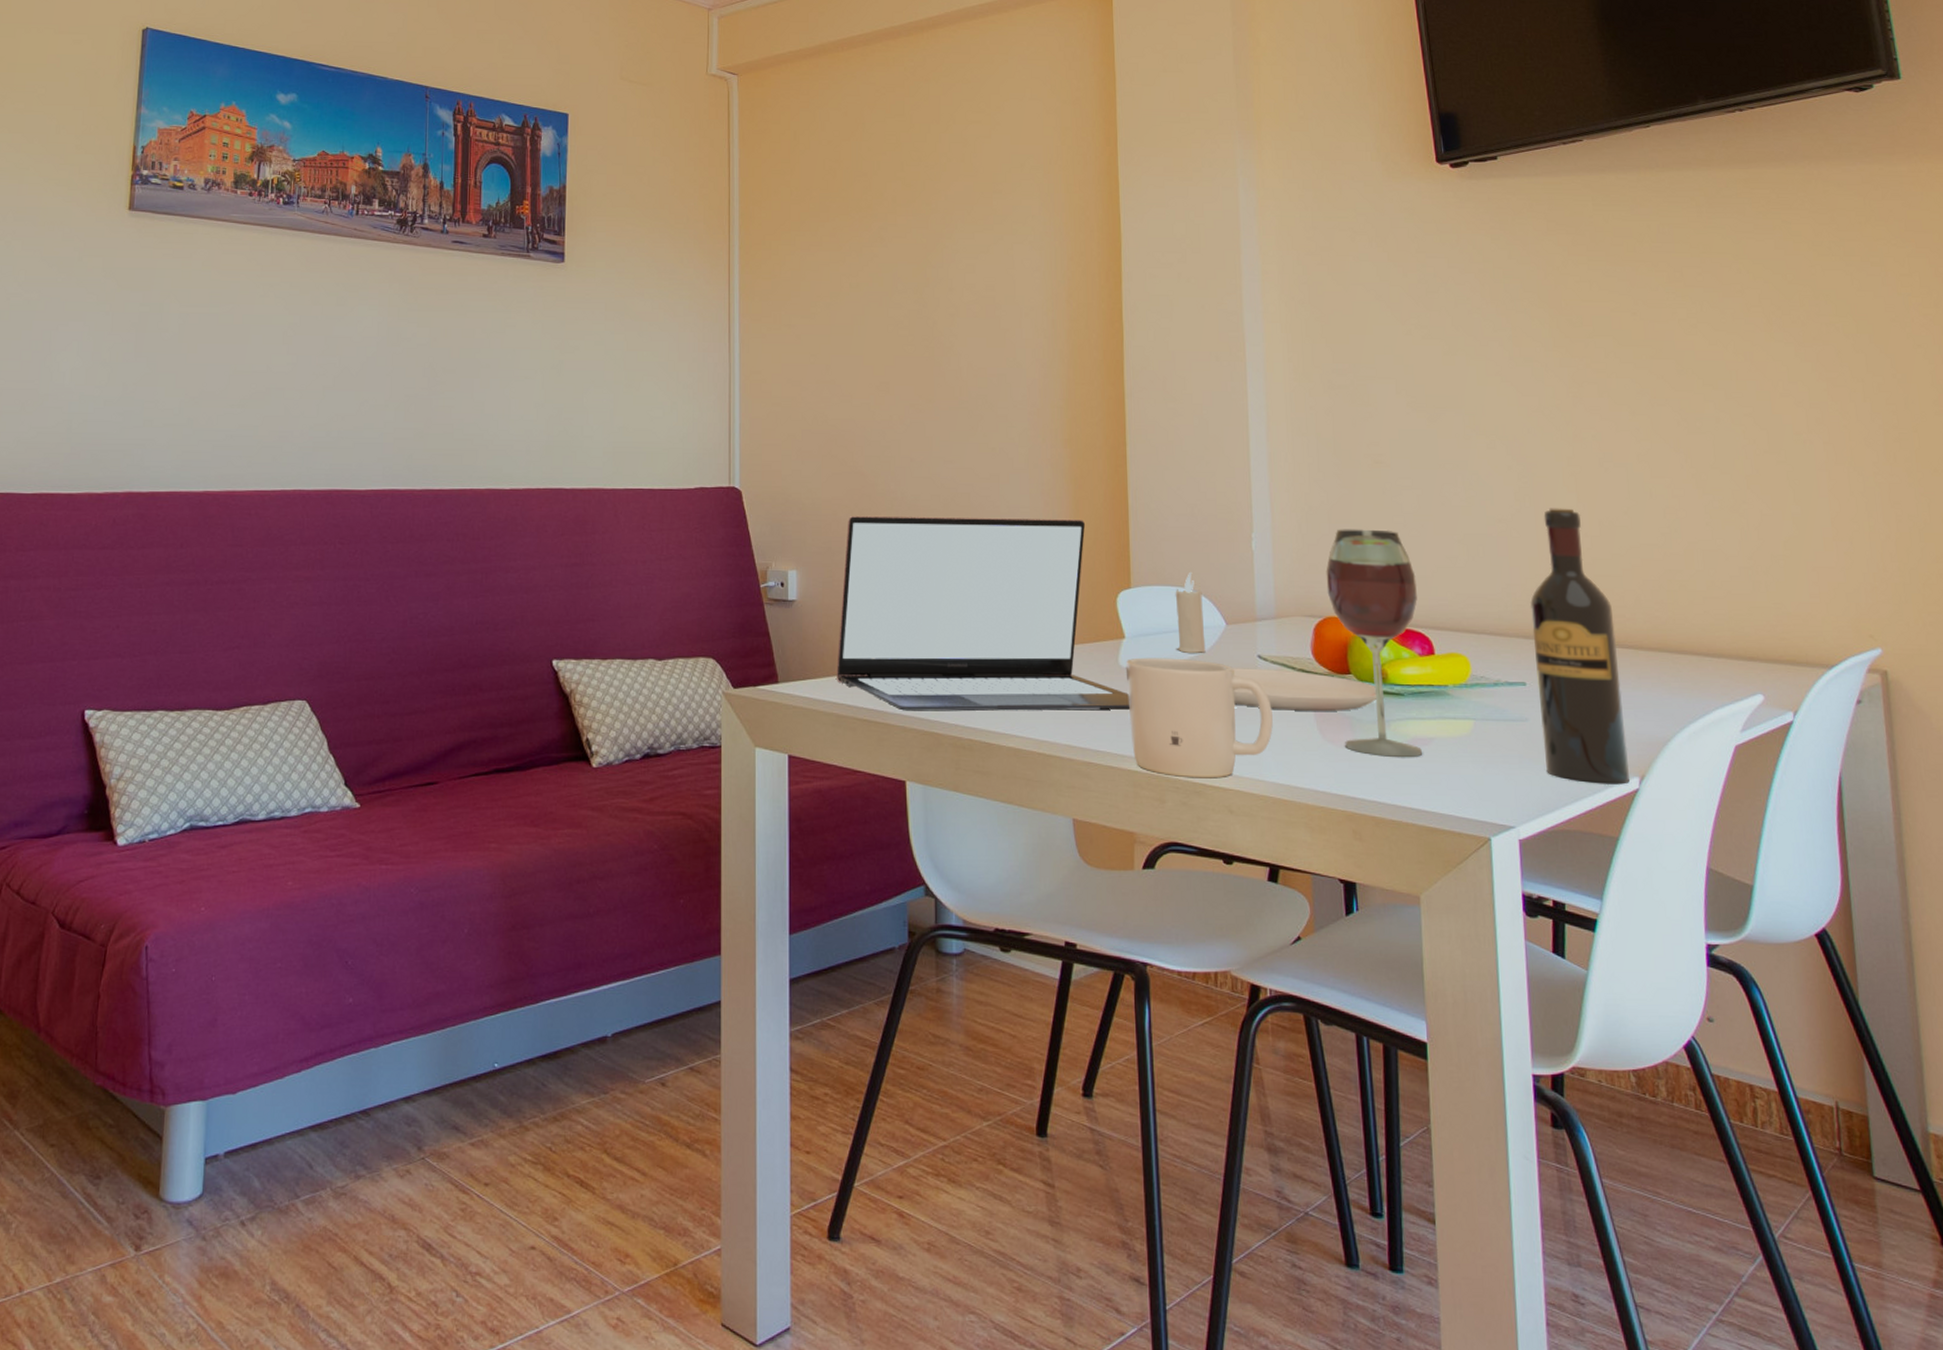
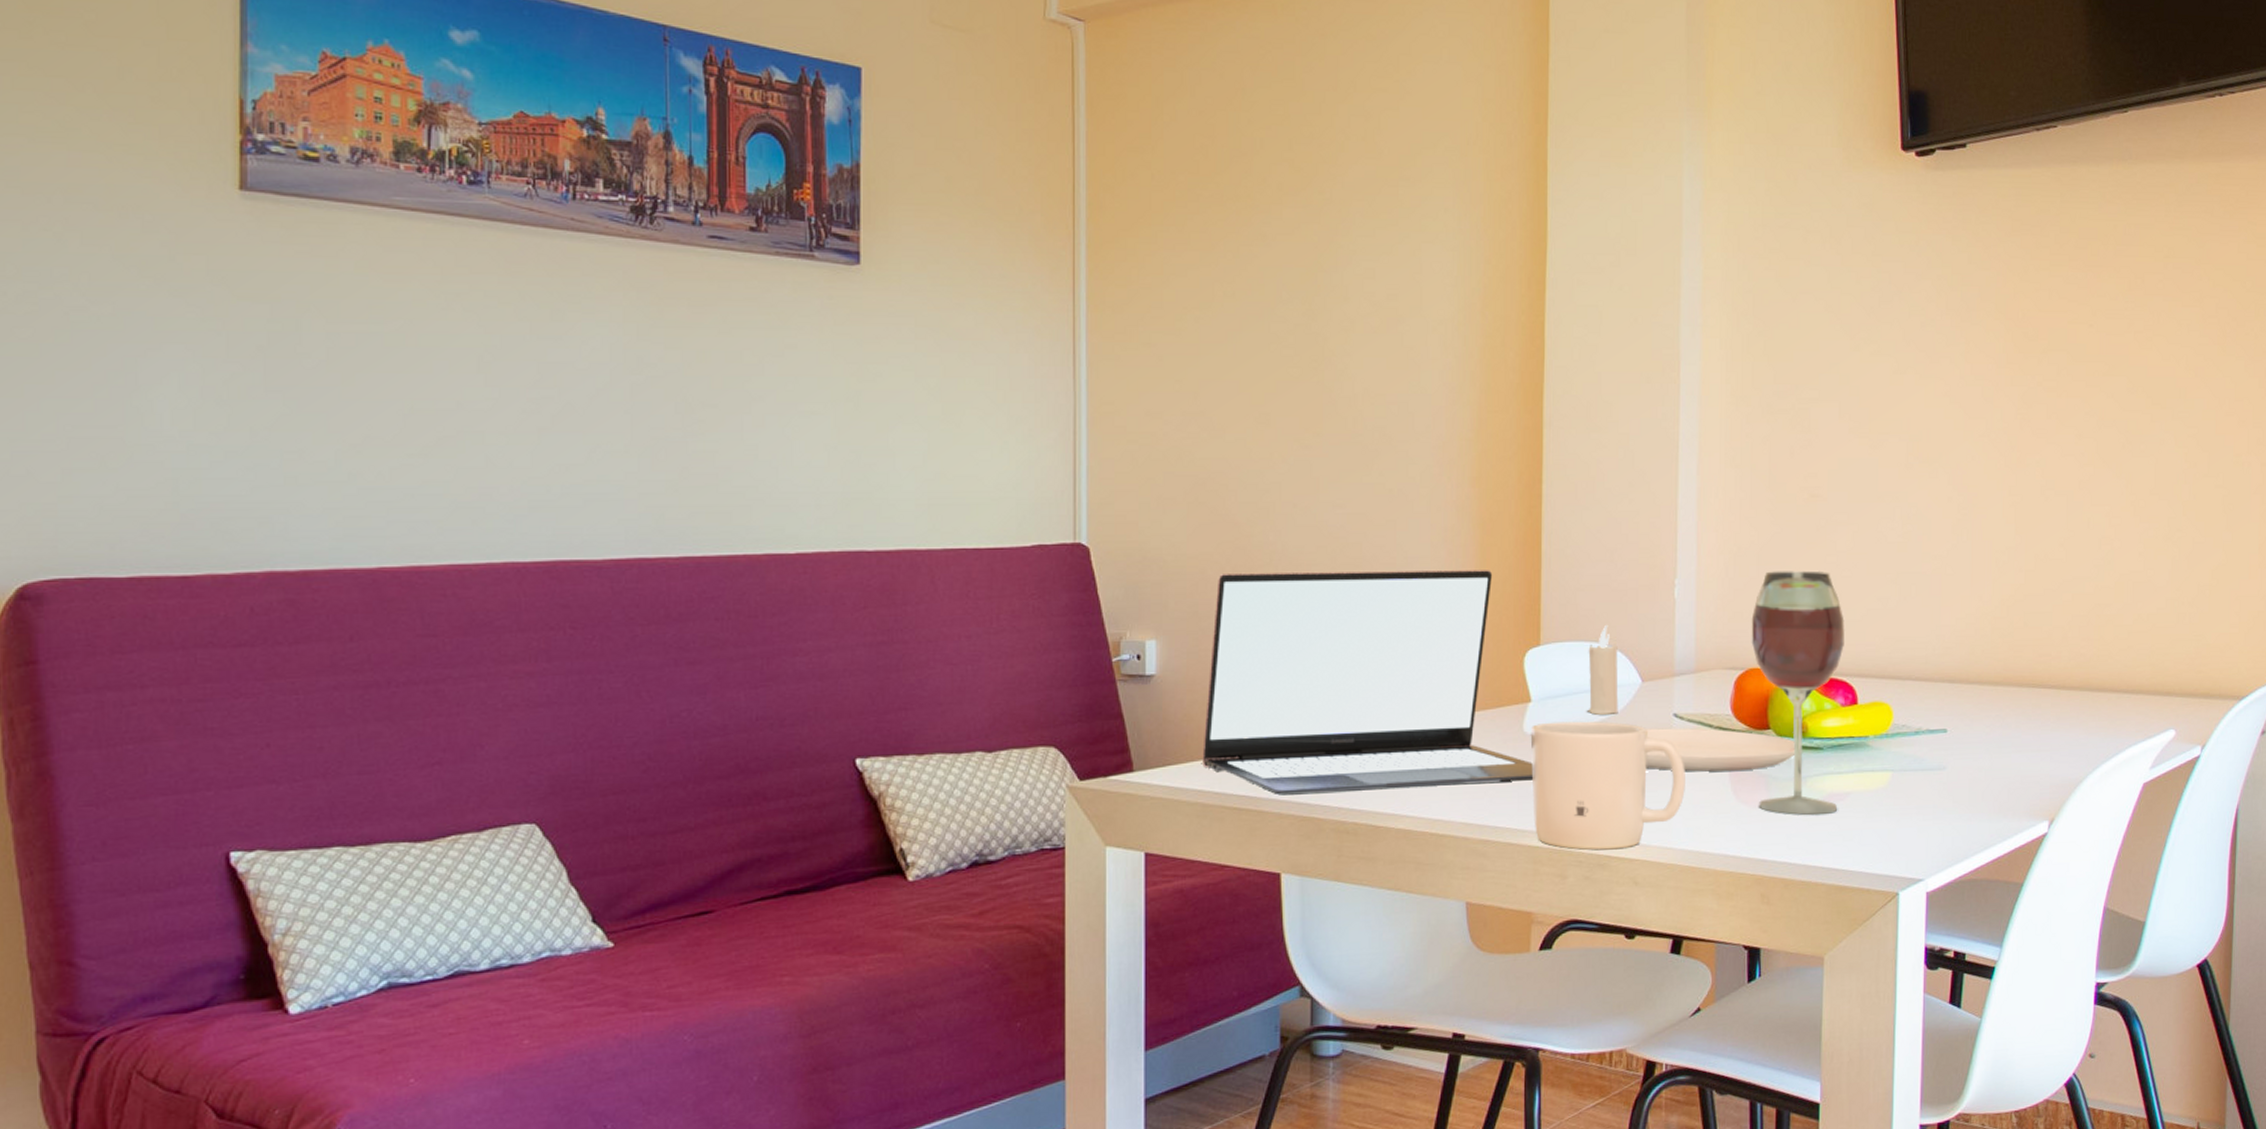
wine bottle: present [1529,508,1630,786] -> none [1957,541,2041,832]

